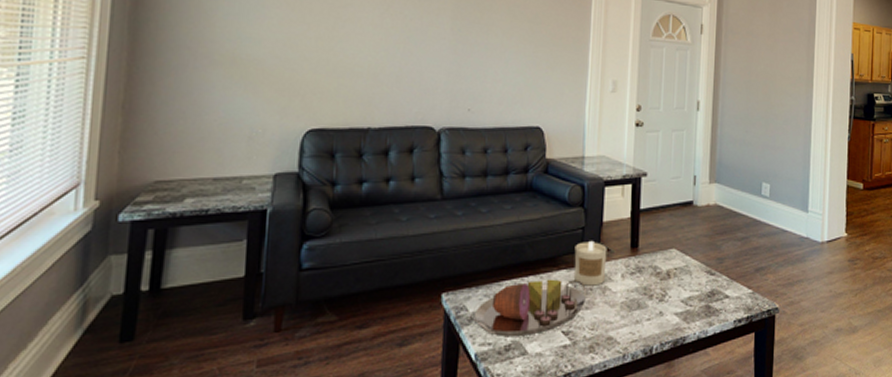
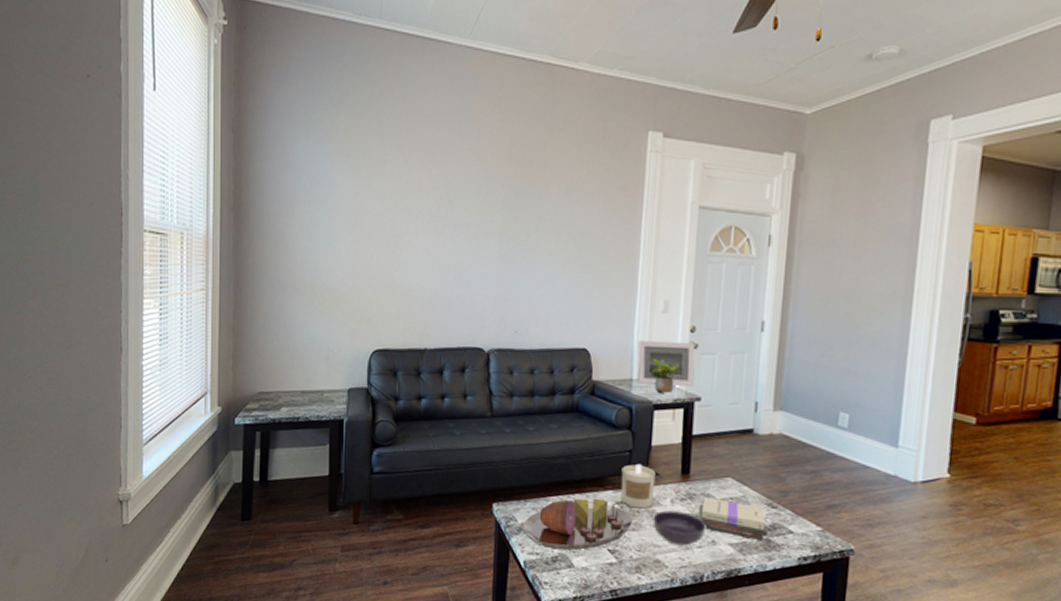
picture frame: none [588,119,641,162] -> present [637,340,695,386]
potted plant: none [598,136,628,169] -> present [647,358,680,393]
bowl: none [605,285,654,320] -> present [653,510,706,546]
books: none [646,269,707,308] -> present [698,496,768,541]

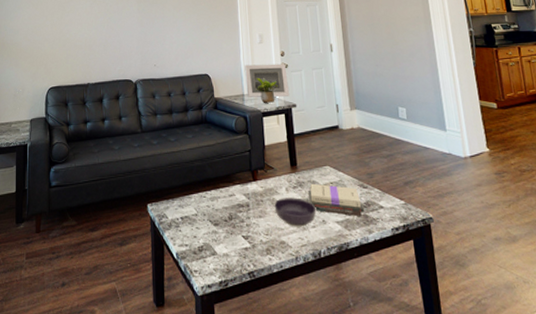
serving tray: present [520,498,635,550] -> none [171,192,259,239]
candle: present [620,463,656,509] -> none [245,160,273,198]

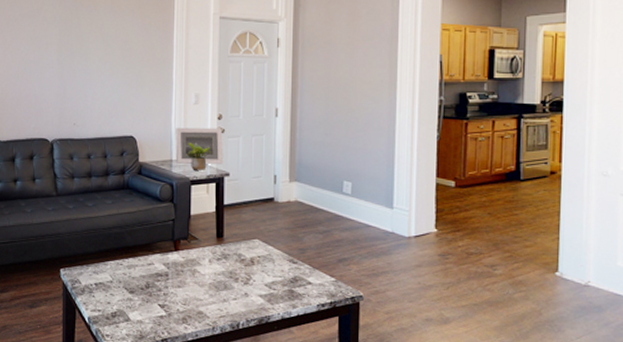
bowl: present [274,197,316,227] -> none [195,269,240,299]
books: present [307,183,364,217] -> none [232,256,290,292]

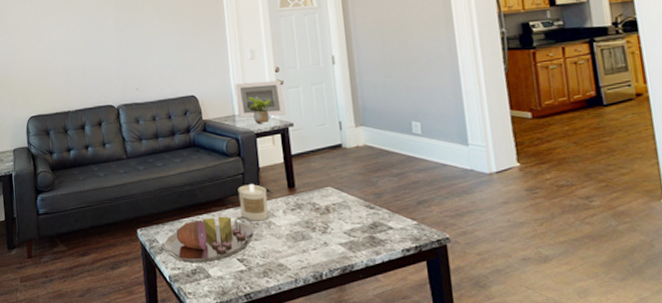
serving tray: none [84,261,179,306] -> present [162,216,255,262]
candle: none [166,230,195,268] -> present [238,183,269,221]

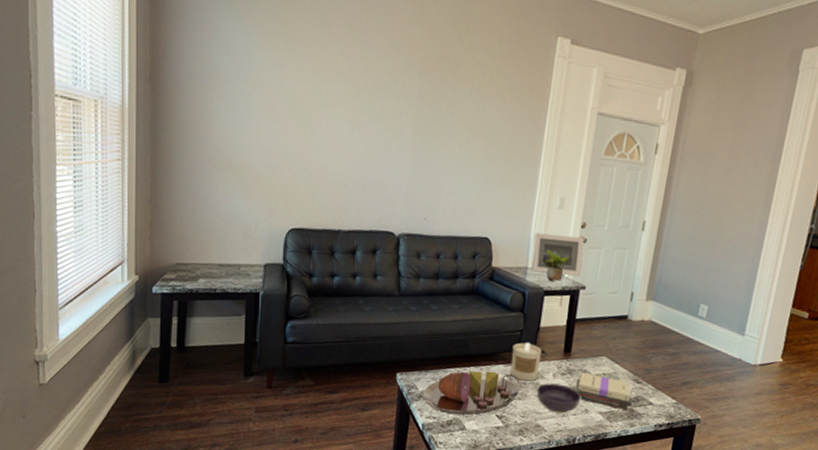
bowl: none [270,220,317,250] -> present [536,383,582,414]
books: none [307,205,371,239] -> present [575,372,632,411]

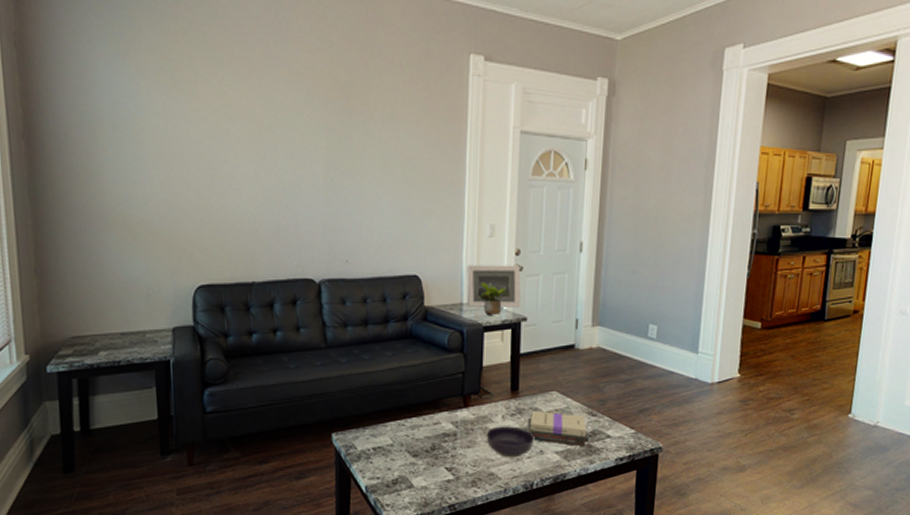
serving tray: present [420,371,521,415] -> none [360,420,469,471]
candle: present [510,342,542,381] -> none [455,384,487,427]

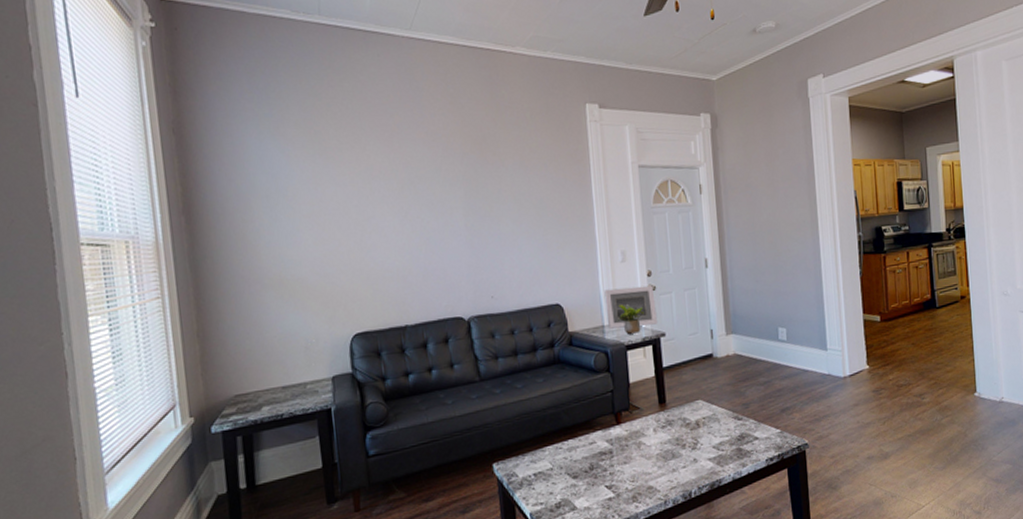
bowl: present [486,426,535,458] -> none [640,438,687,470]
books: present [527,410,589,447] -> none [677,420,738,451]

